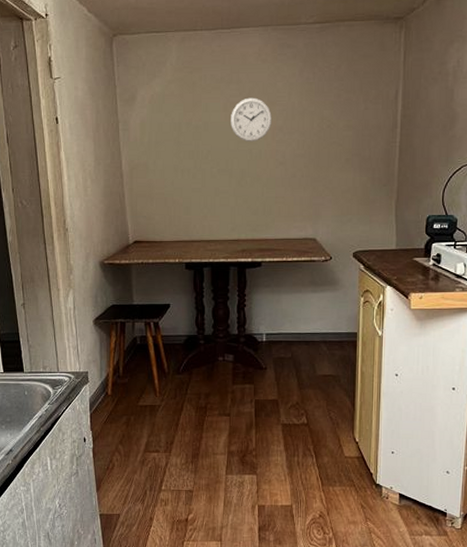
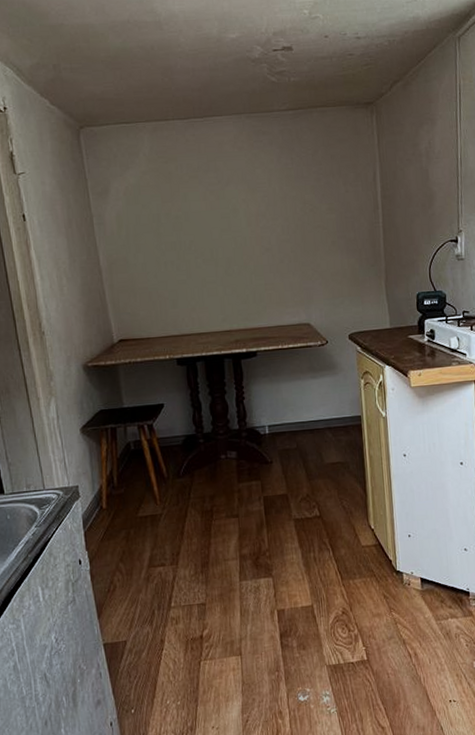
wall clock: present [231,97,272,143] -> none [211,185,254,230]

